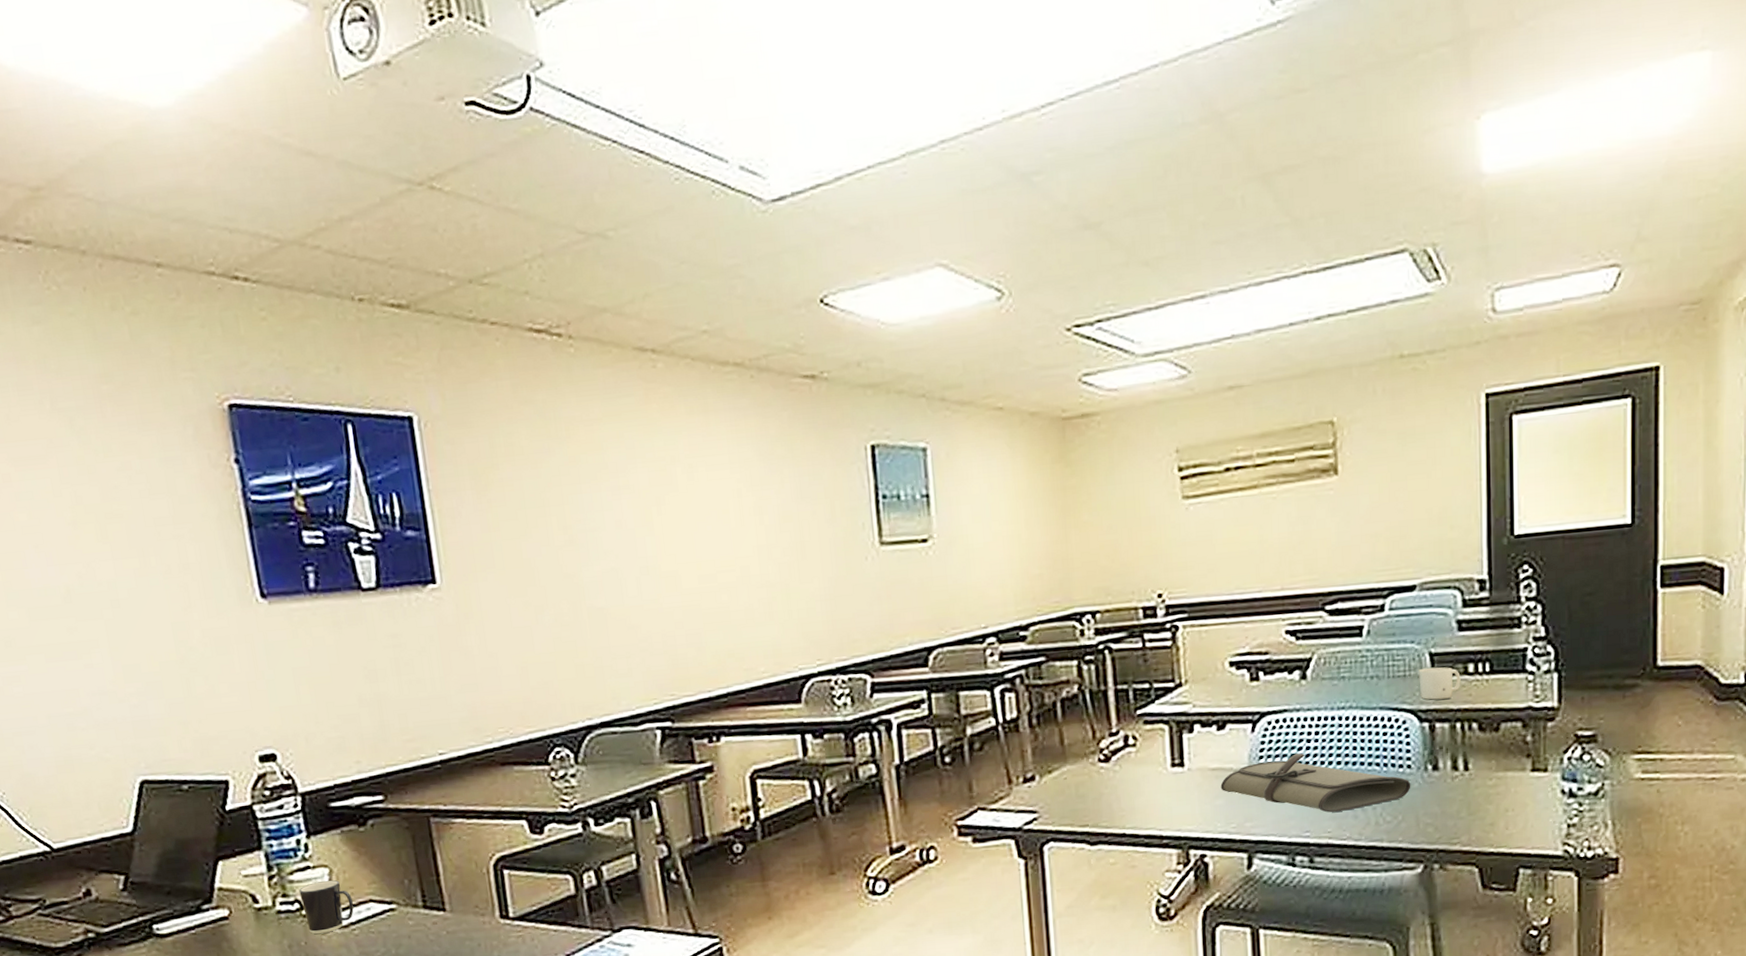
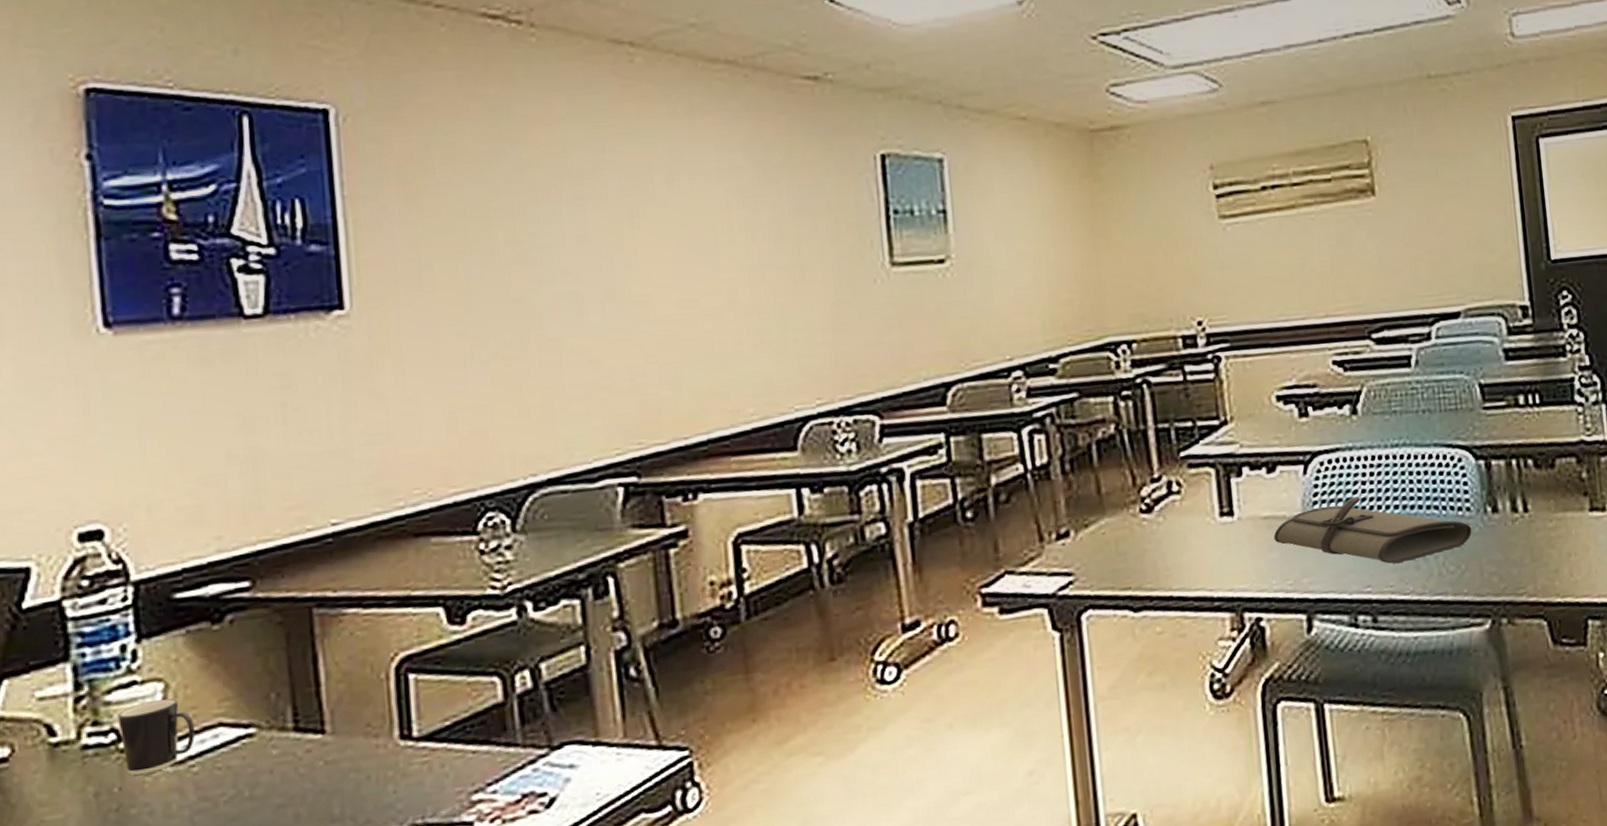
mug: present [1419,667,1461,701] -> none [1470,399,1513,436]

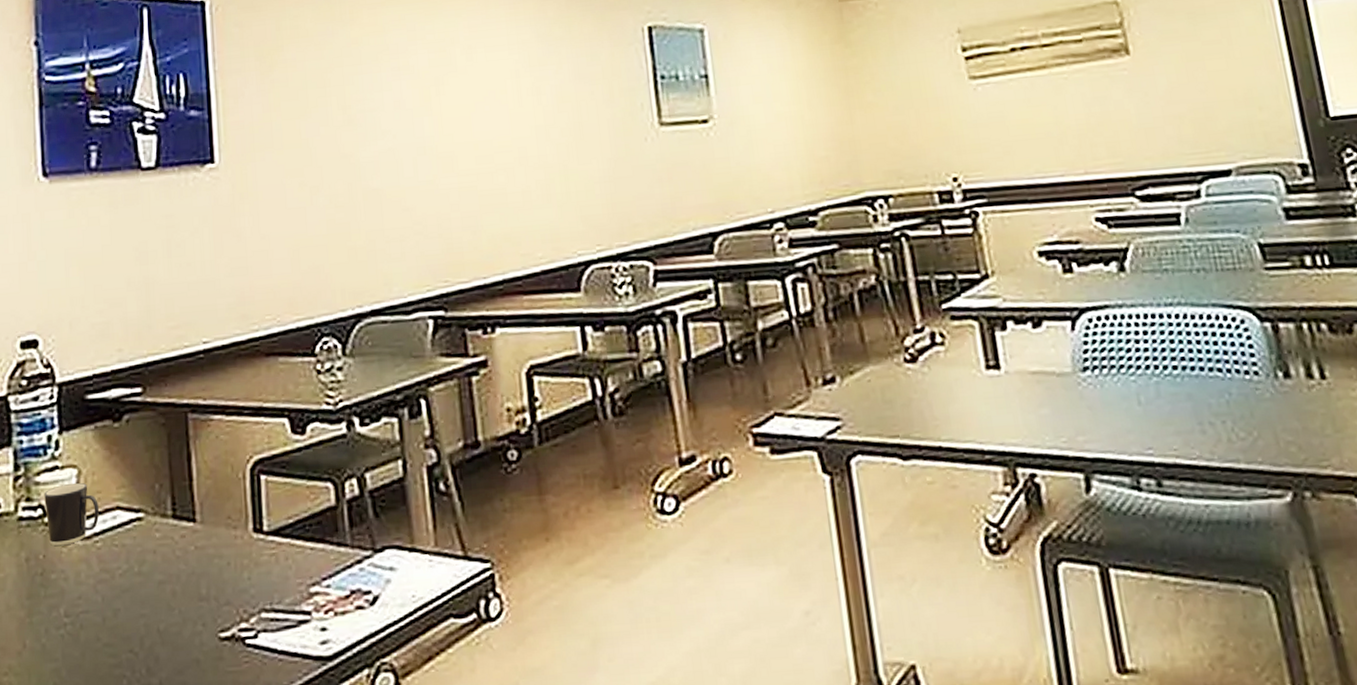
tool roll: present [1273,497,1472,564] -> none [1043,355,1263,426]

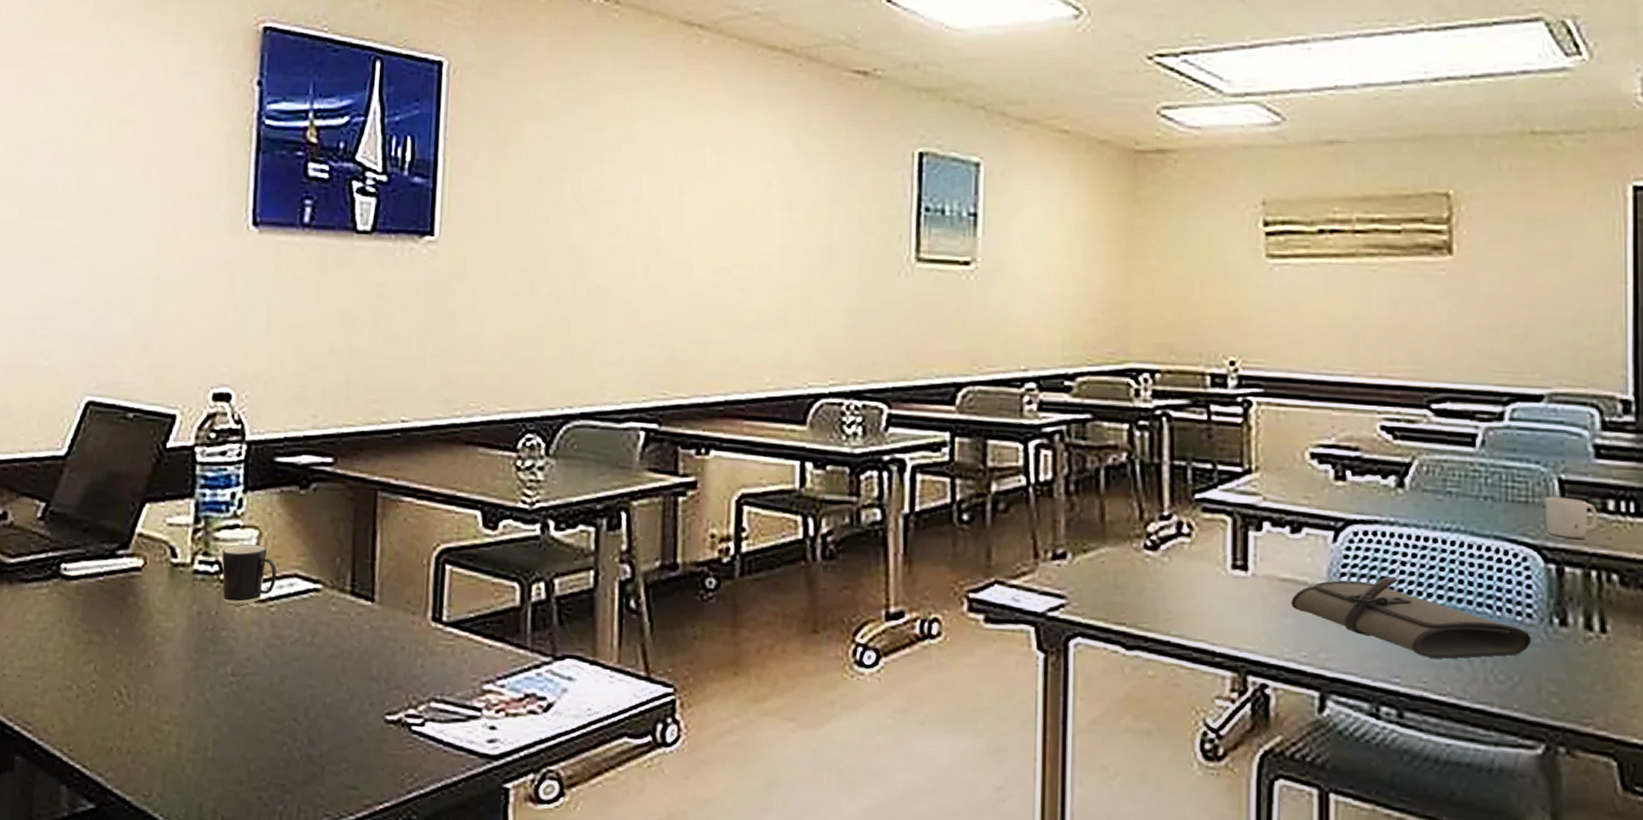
tool roll: none [1043,355,1263,426] -> present [1291,576,1532,659]
mug: none [1249,259,1300,297] -> present [1545,496,1598,540]

